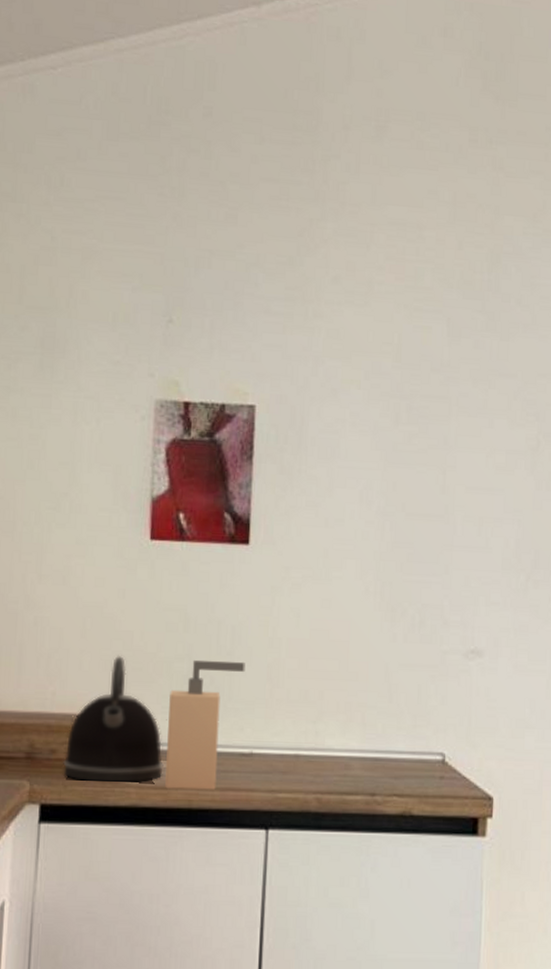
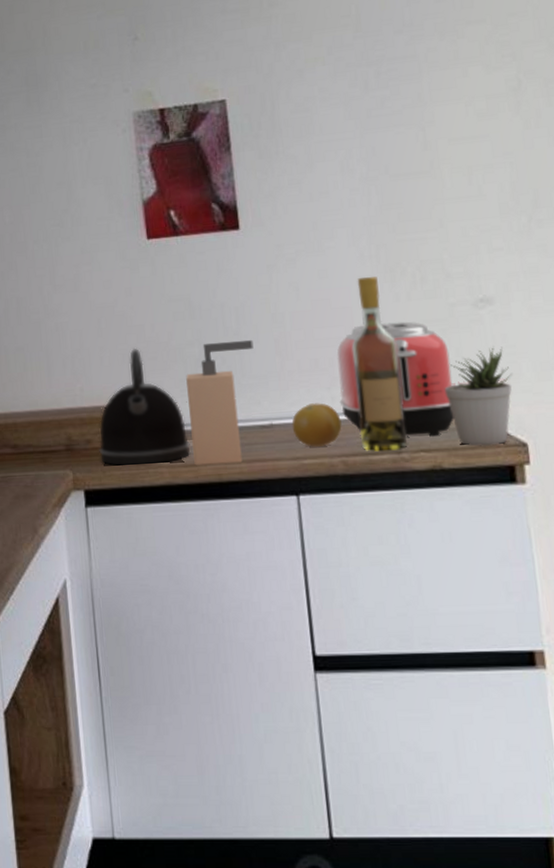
fruit: none [272,736,322,781] -> present [292,403,342,447]
toaster: none [323,661,435,781] -> present [337,321,454,436]
bottle: none [338,612,387,794] -> present [351,276,408,453]
potted plant: none [425,699,490,798] -> present [444,346,512,448]

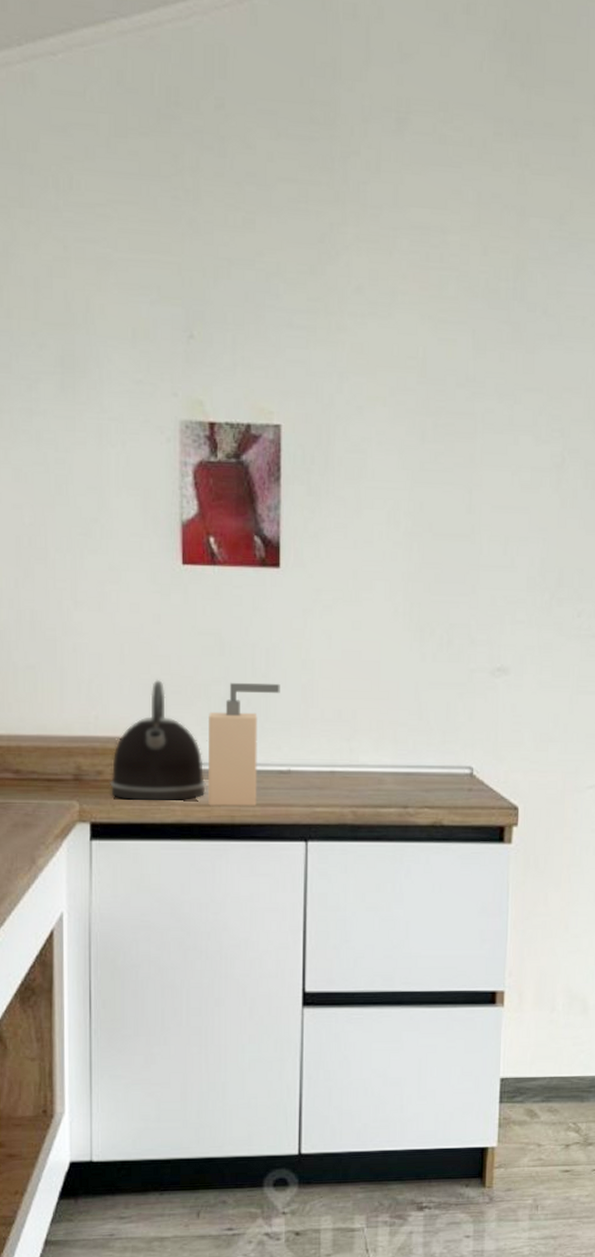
fruit: present [292,403,342,447] -> none [309,753,356,796]
toaster: present [337,321,454,436] -> none [357,681,463,793]
bottle: present [351,276,408,453] -> none [372,633,417,806]
potted plant: present [444,346,512,448] -> none [454,715,515,808]

